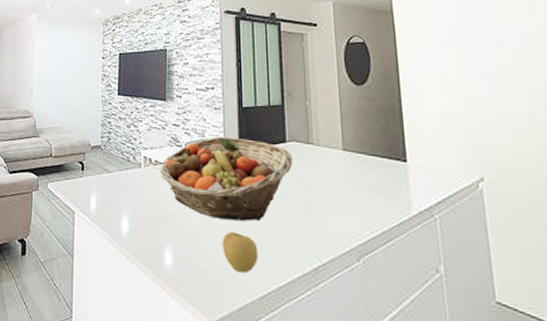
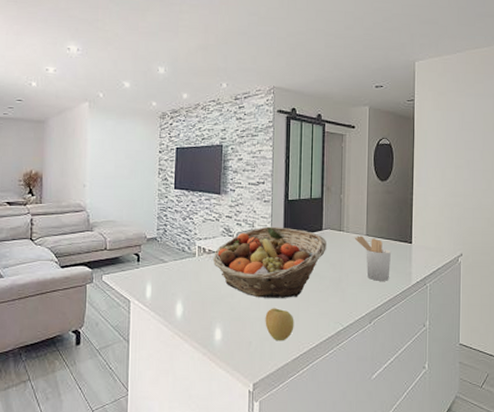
utensil holder: none [327,150,380,208] -> present [354,235,392,281]

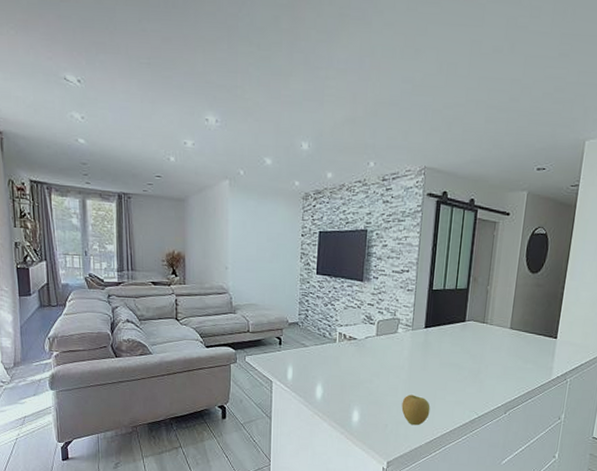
fruit basket: present [212,226,328,298] -> none [352,315,469,386]
utensil holder: present [354,235,392,281] -> none [497,328,535,374]

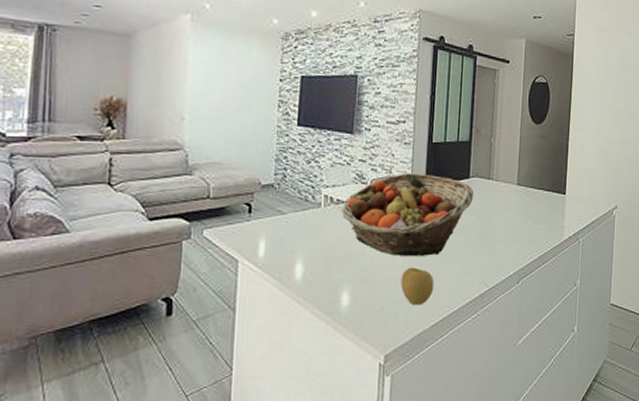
fruit basket: none [352,315,469,386] -> present [341,173,475,256]

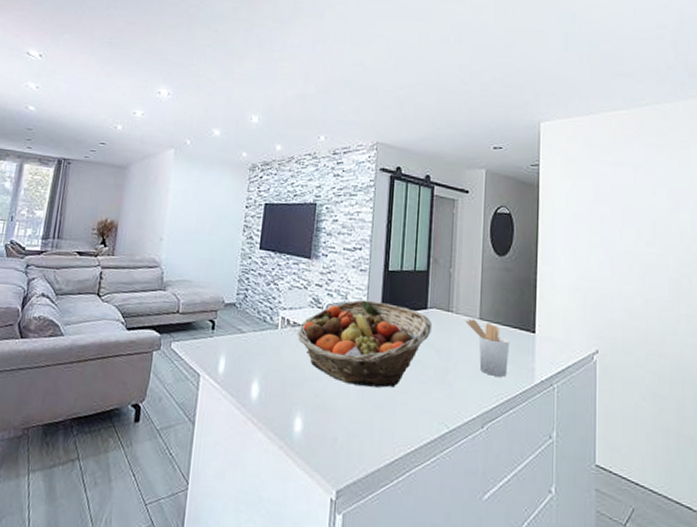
apple: present [400,267,434,306] -> none [354,398,390,441]
utensil holder: none [504,185,544,236] -> present [465,318,511,377]

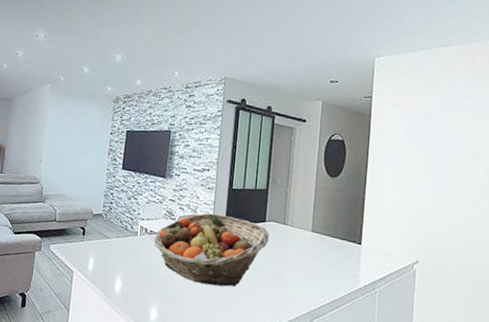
utensil holder: present [465,318,511,377] -> none [298,231,339,281]

